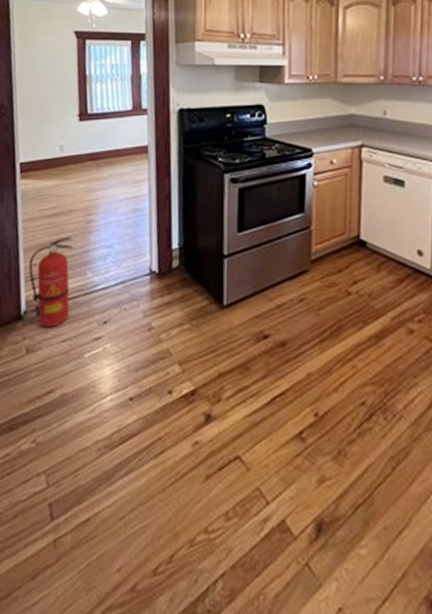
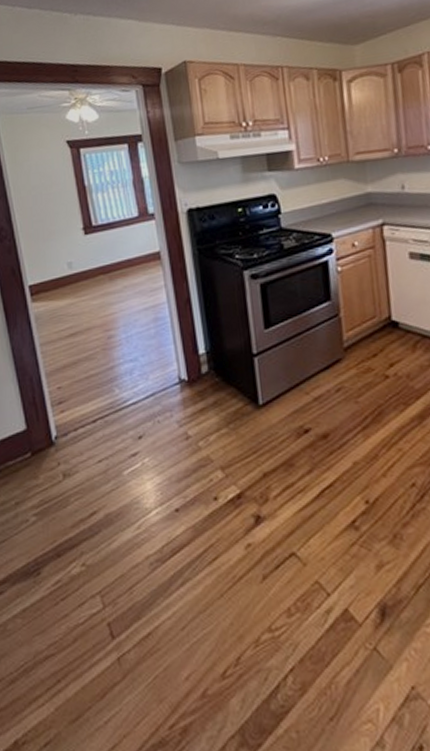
fire extinguisher: present [29,236,74,328] -> none [53,354,103,451]

